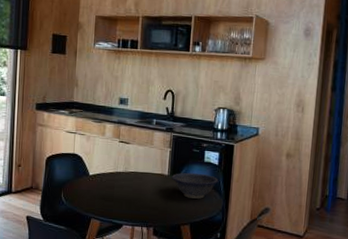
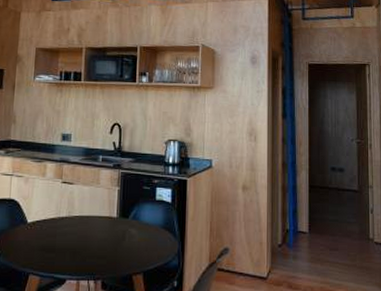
decorative bowl: present [171,172,220,199] -> none [120,213,173,243]

